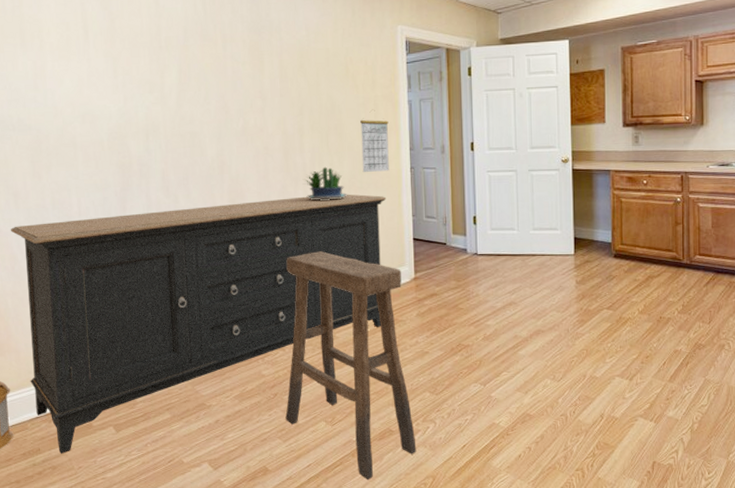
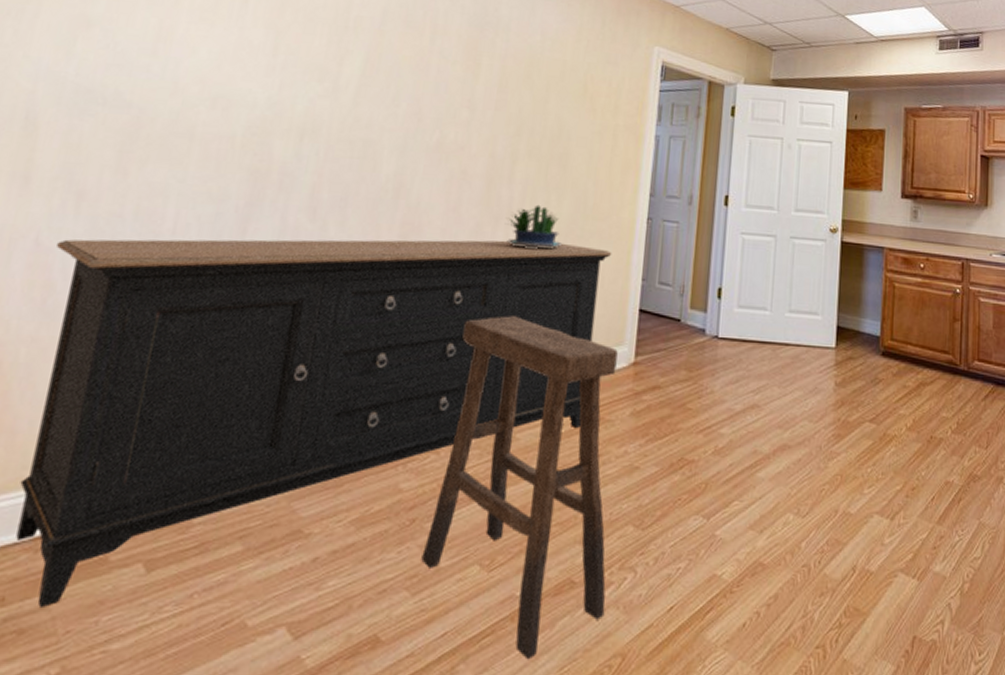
calendar: present [360,109,389,172] -> none [586,140,628,220]

